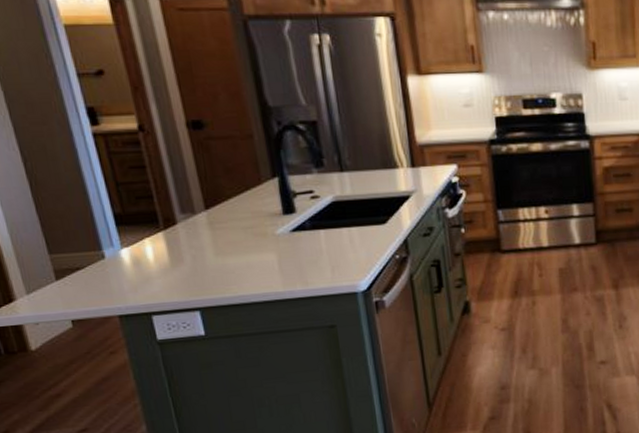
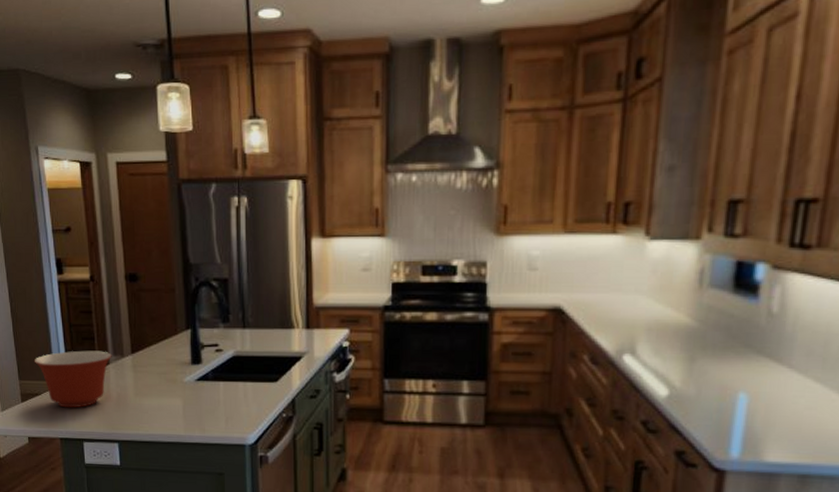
mixing bowl: none [68,210,180,280] -> present [34,350,112,408]

